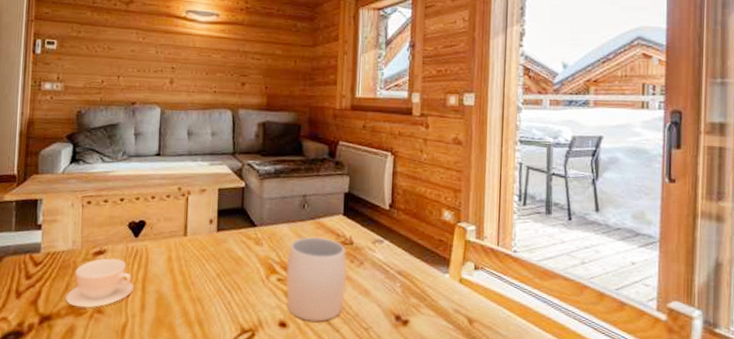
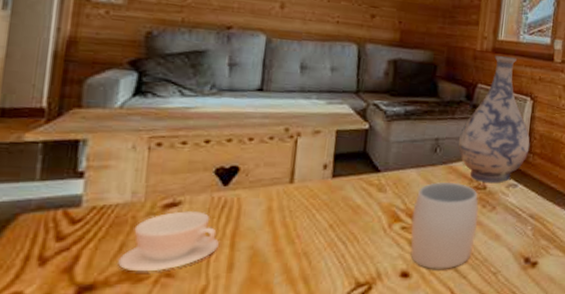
vase: none [324,113,394,239] -> present [458,56,530,184]

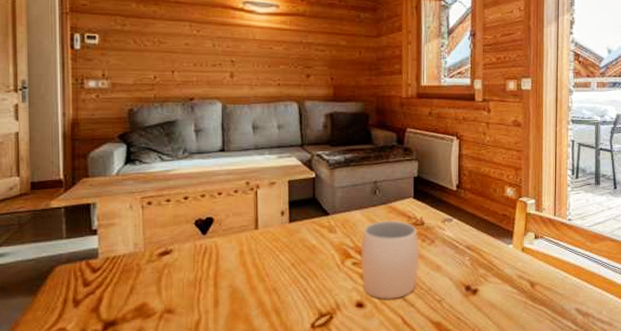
teacup: present [118,211,219,272] -> none [131,257,205,309]
vase: present [458,56,530,184] -> none [394,101,460,219]

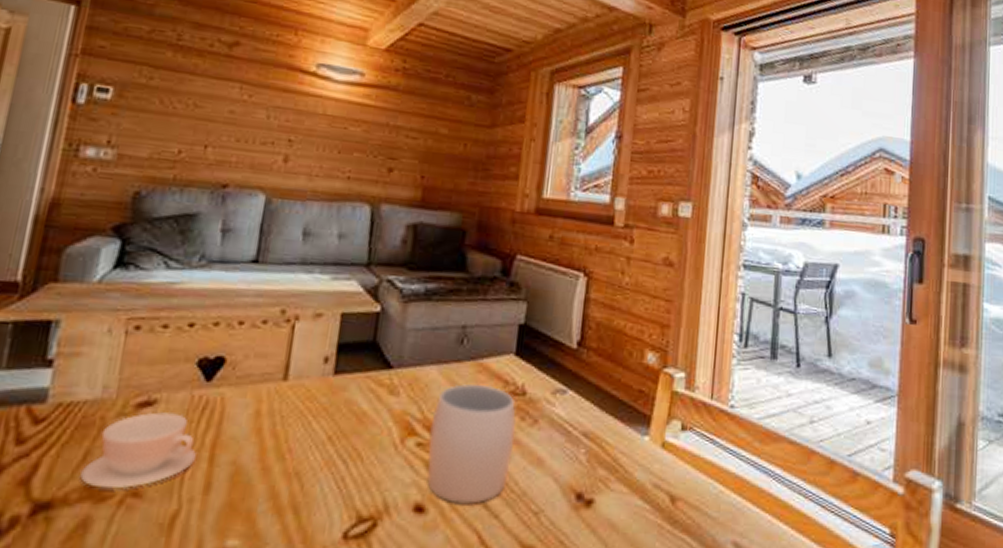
teacup: none [131,257,205,309] -> present [80,412,196,489]

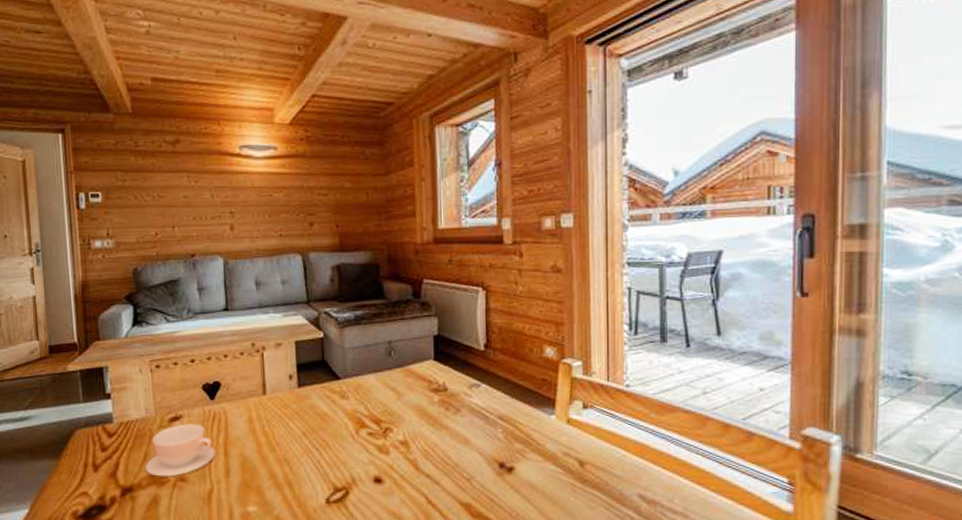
mug: present [427,384,517,504] -> none [376,385,444,475]

